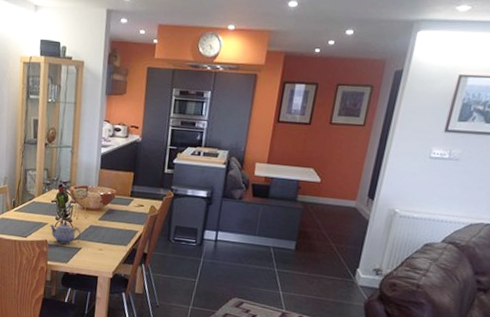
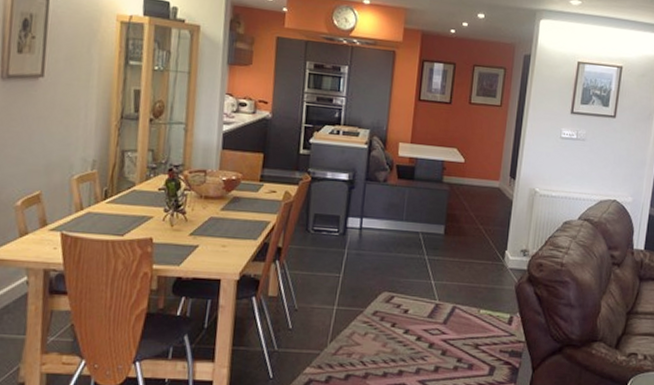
teapot: present [49,221,82,244] -> none [155,214,199,242]

